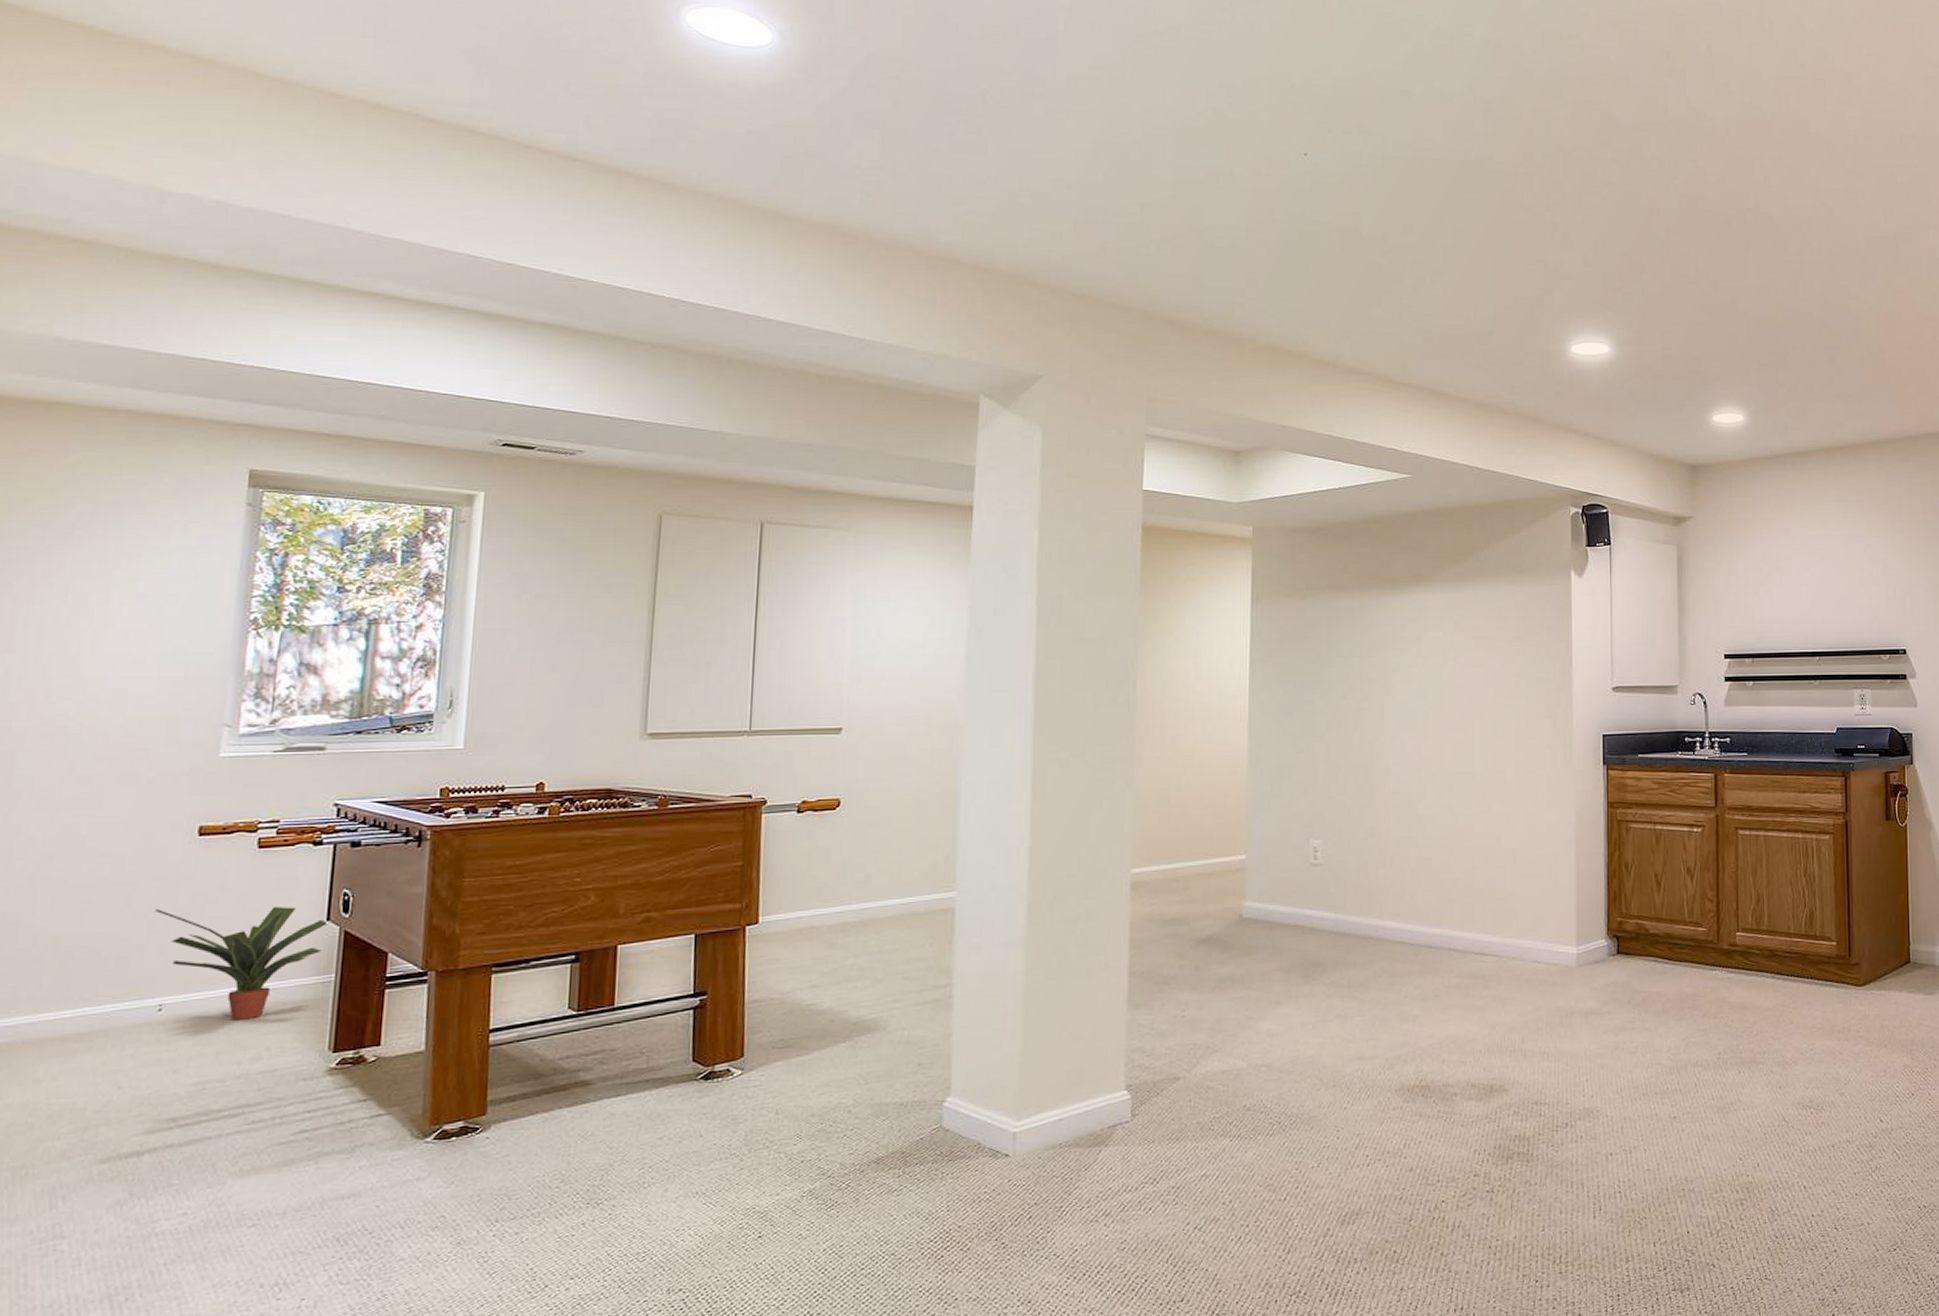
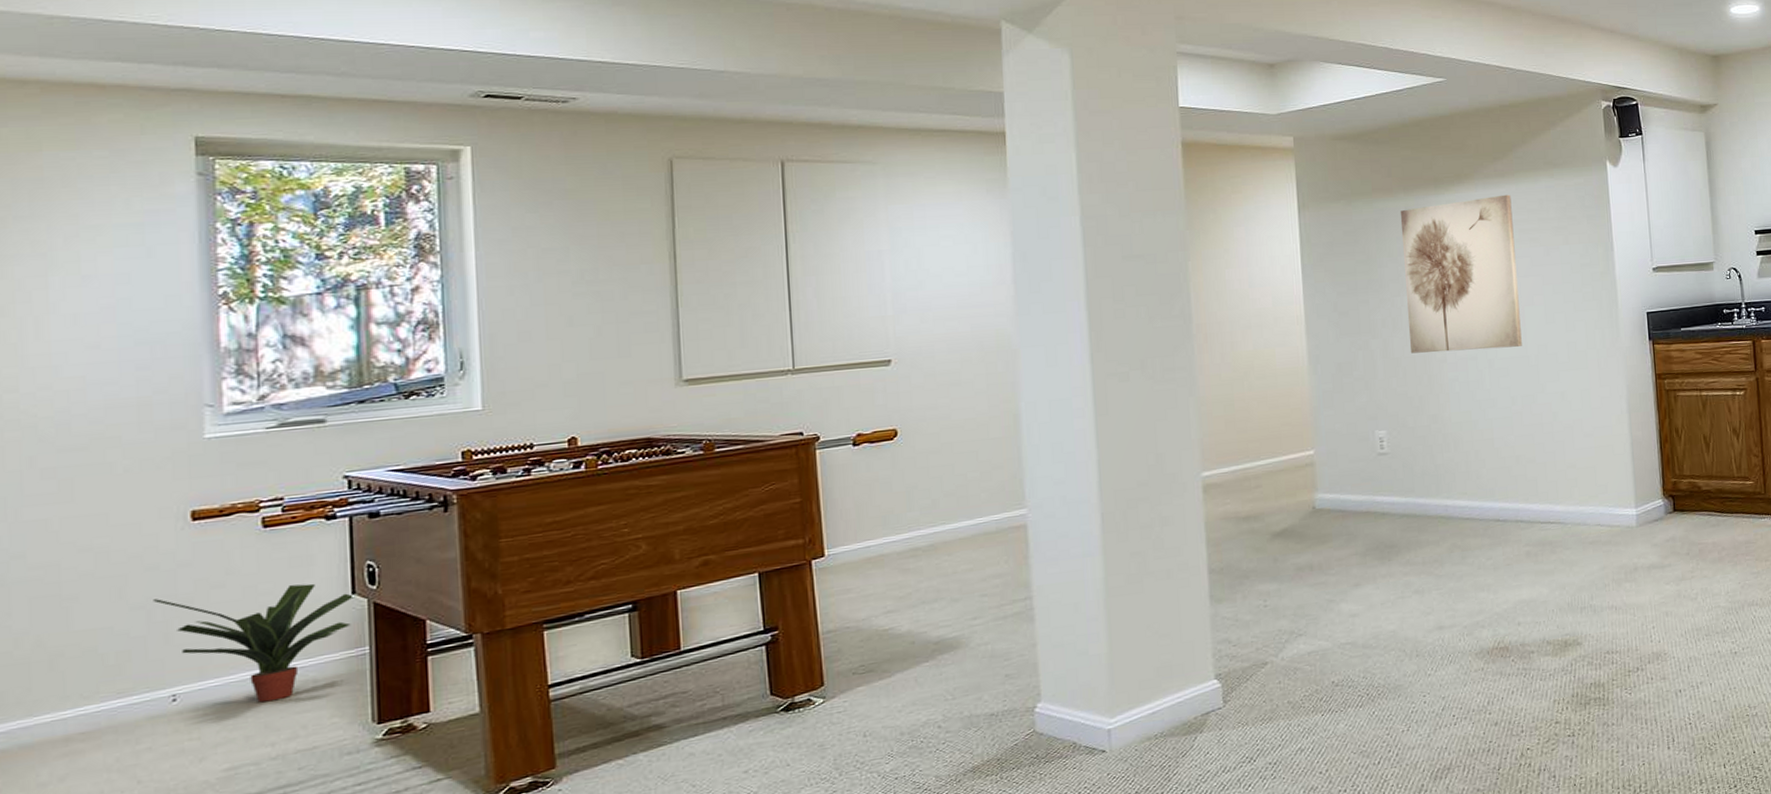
wall art: none [1352,599,1469,762] -> present [1400,194,1522,354]

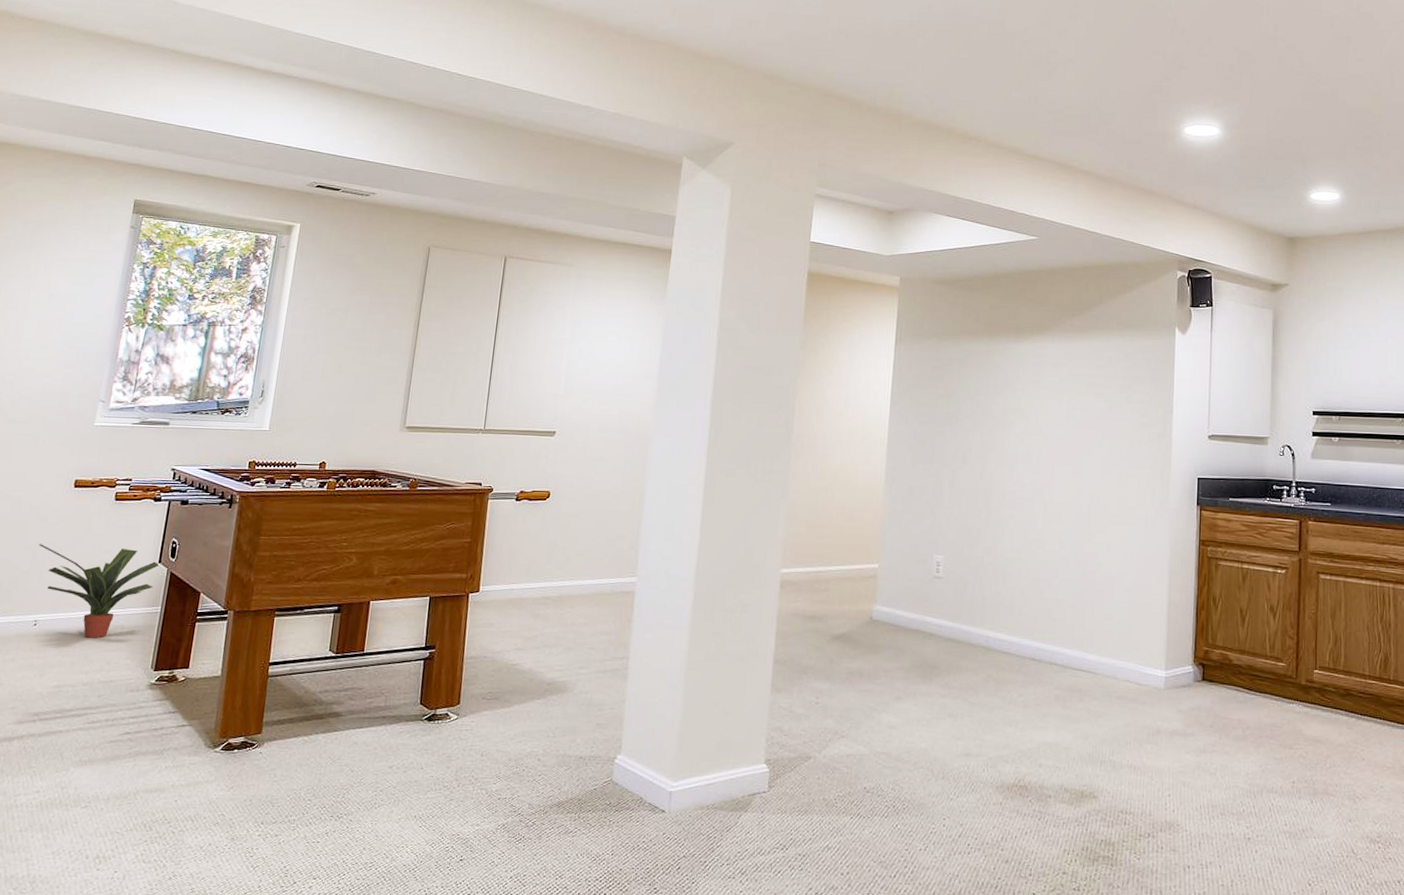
wall art: present [1400,194,1522,354] -> none [974,349,1083,494]

